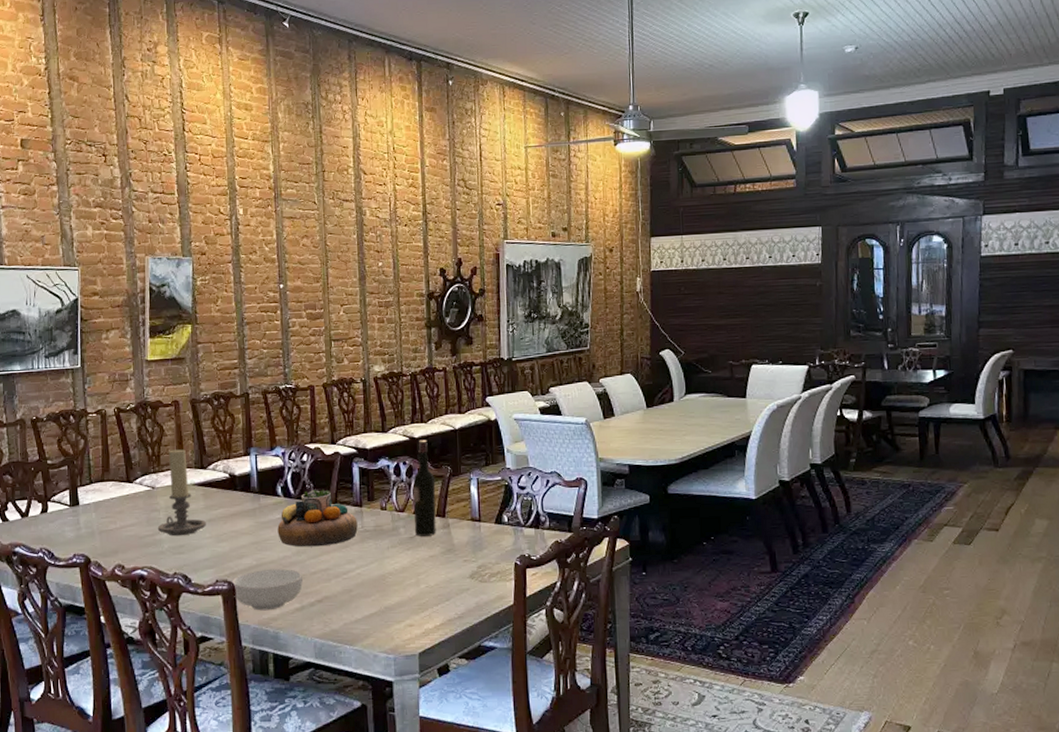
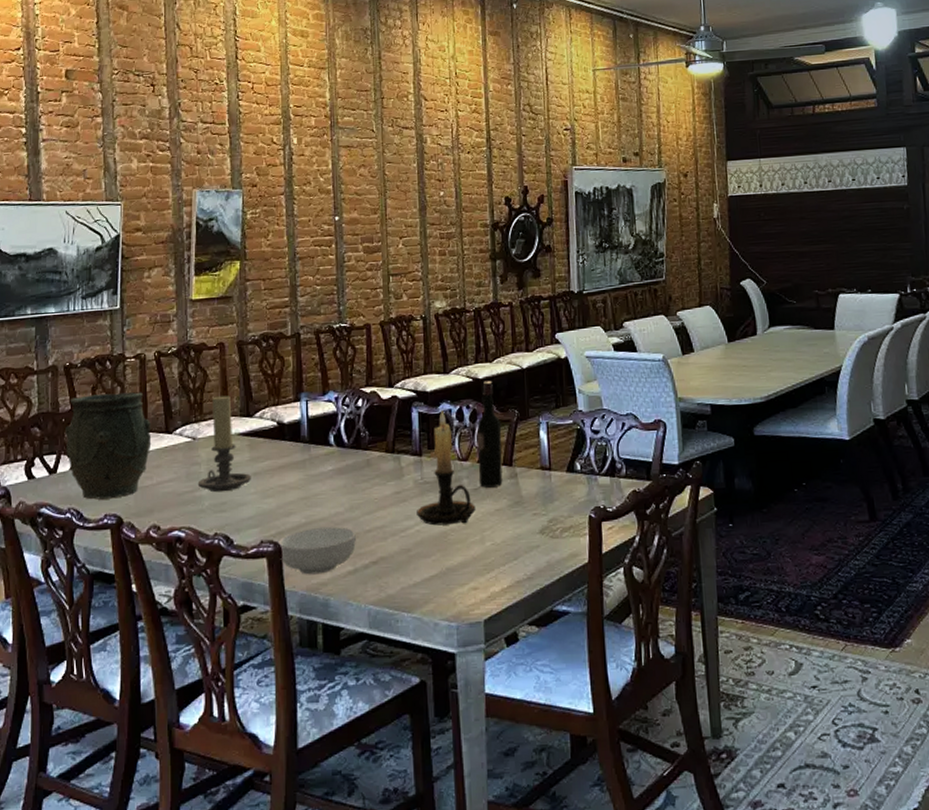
vase: none [35,444,114,541] -> present [65,392,152,500]
decorative bowl: present [277,488,358,547] -> none [329,436,417,502]
candle holder: none [358,466,412,569] -> present [417,410,476,526]

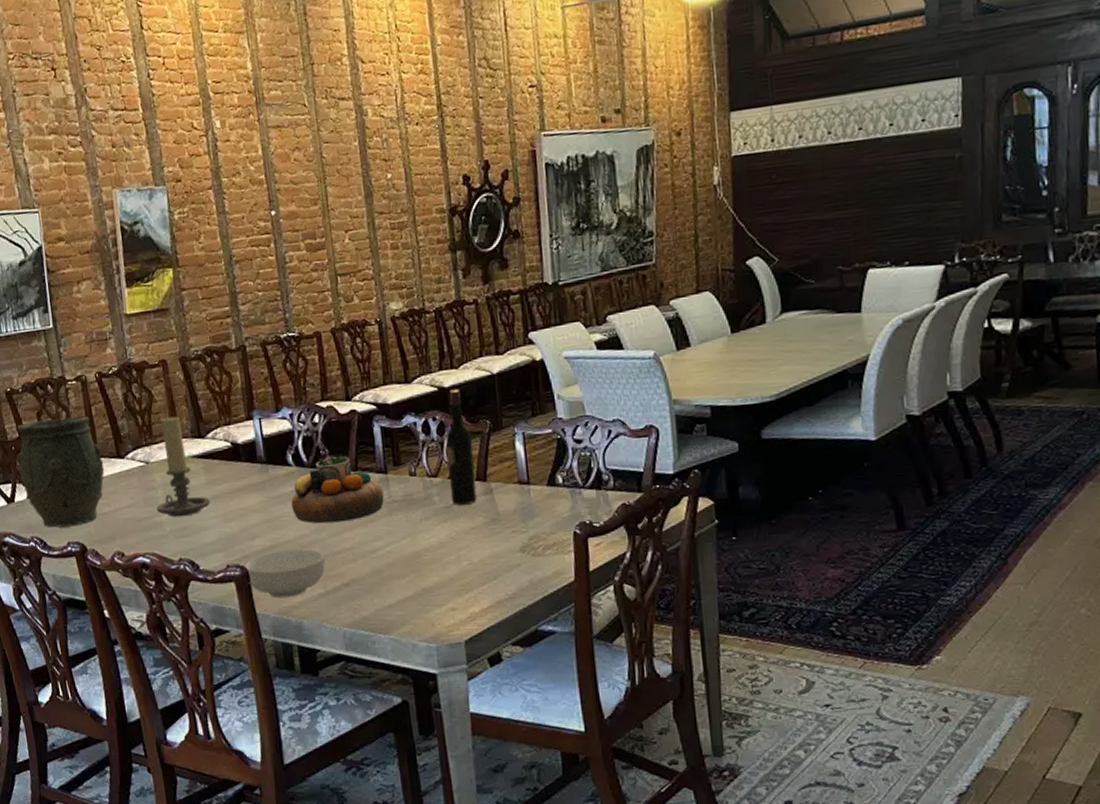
decorative bowl: none [329,436,417,502] -> present [291,454,384,524]
candle holder: present [417,410,476,526] -> none [386,424,449,546]

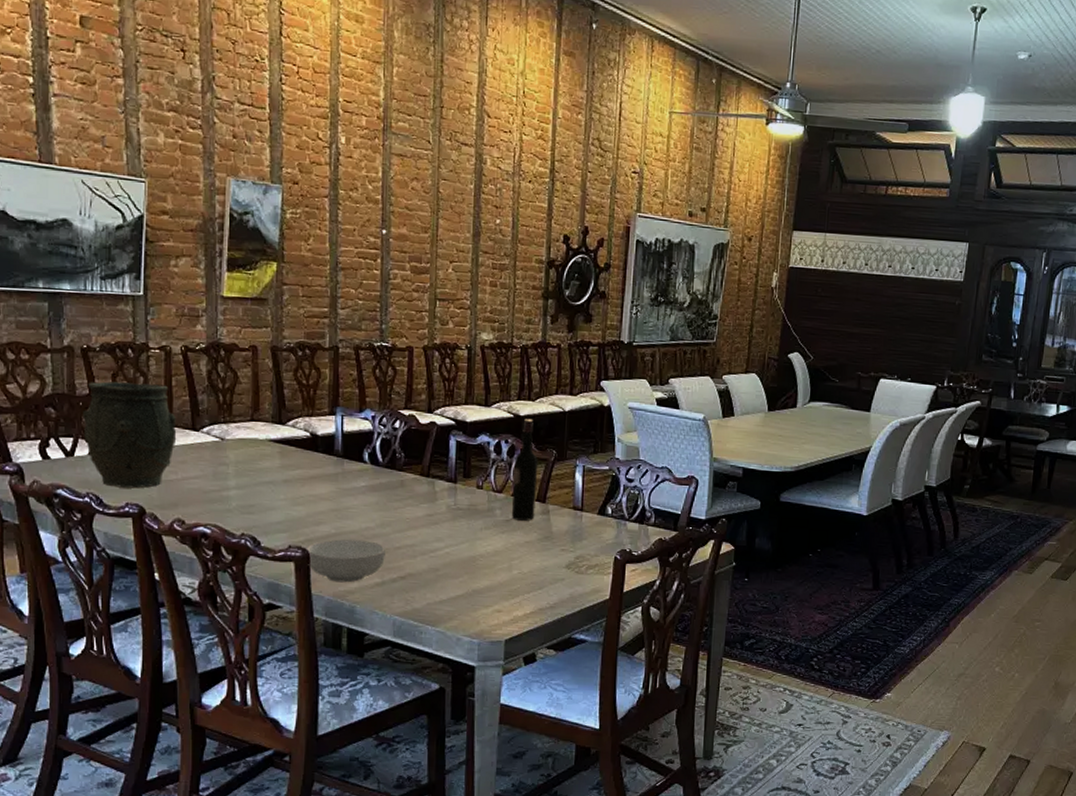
candle holder: present [156,416,210,518] -> none [225,399,281,495]
decorative bowl: present [291,454,384,524] -> none [361,459,450,521]

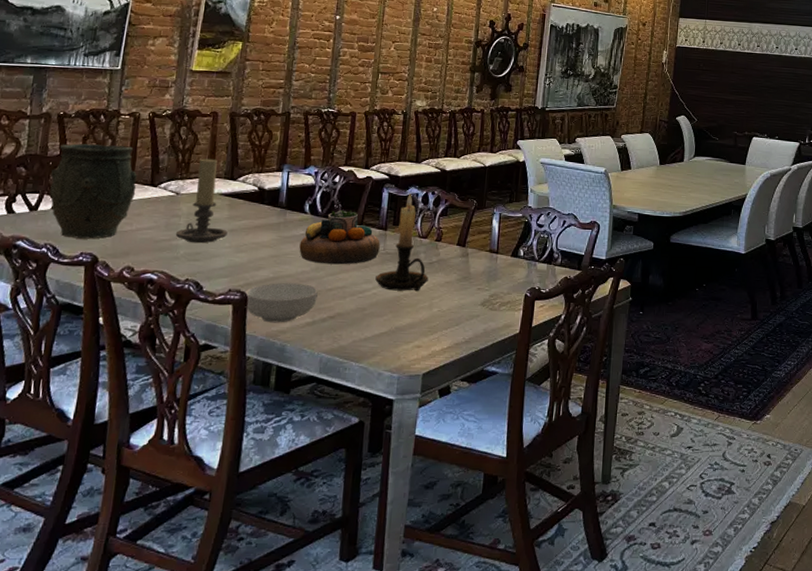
candle holder: none [225,399,281,495] -> present [175,158,227,244]
decorative bowl: none [361,459,450,521] -> present [299,209,380,265]
candle holder: none [447,442,506,552] -> present [375,194,429,292]
wine bottle: present [511,418,539,521] -> none [434,173,461,263]

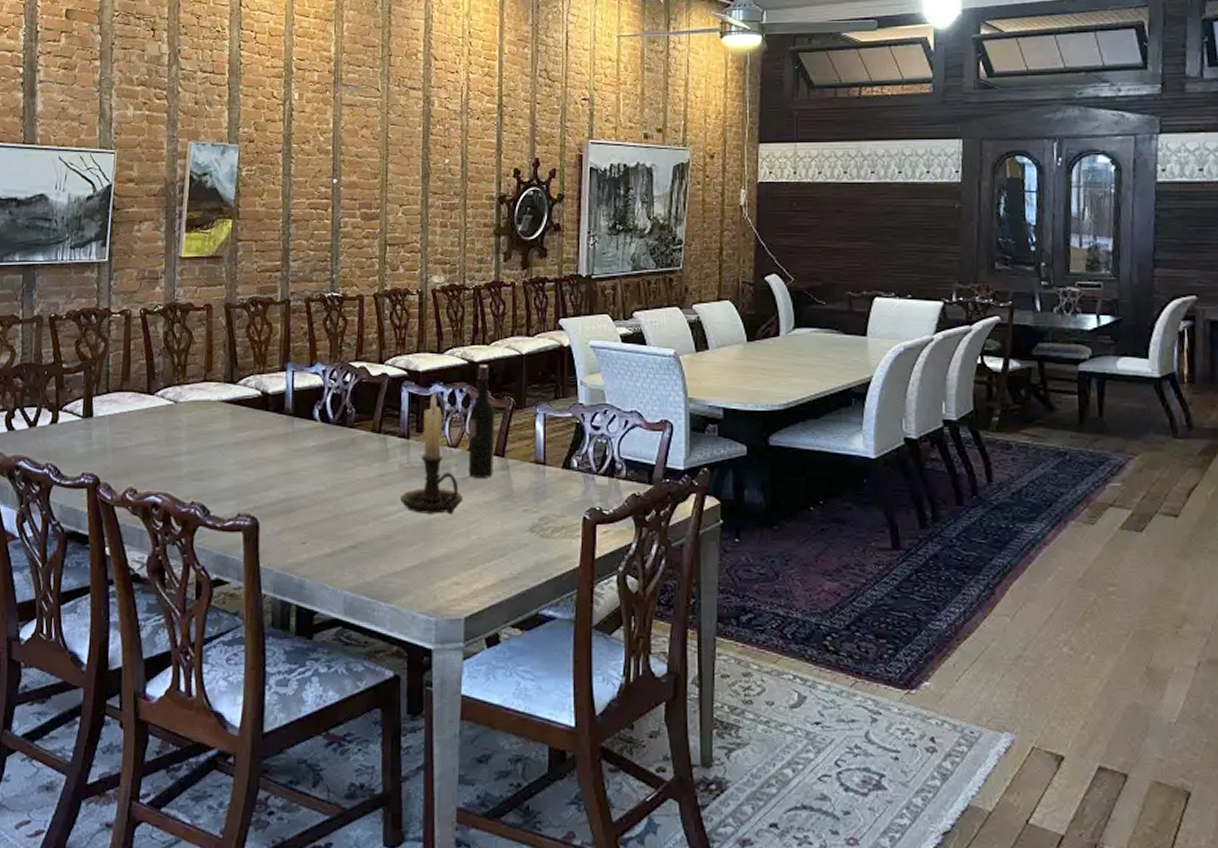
vase: present [49,143,137,239] -> none [47,349,133,458]
candle holder: present [175,158,227,244] -> none [176,358,232,460]
cereal bowl: present [244,282,318,323] -> none [254,504,336,554]
decorative bowl: present [299,209,380,265] -> none [311,414,403,483]
wine bottle: none [434,173,461,263] -> present [468,364,496,478]

